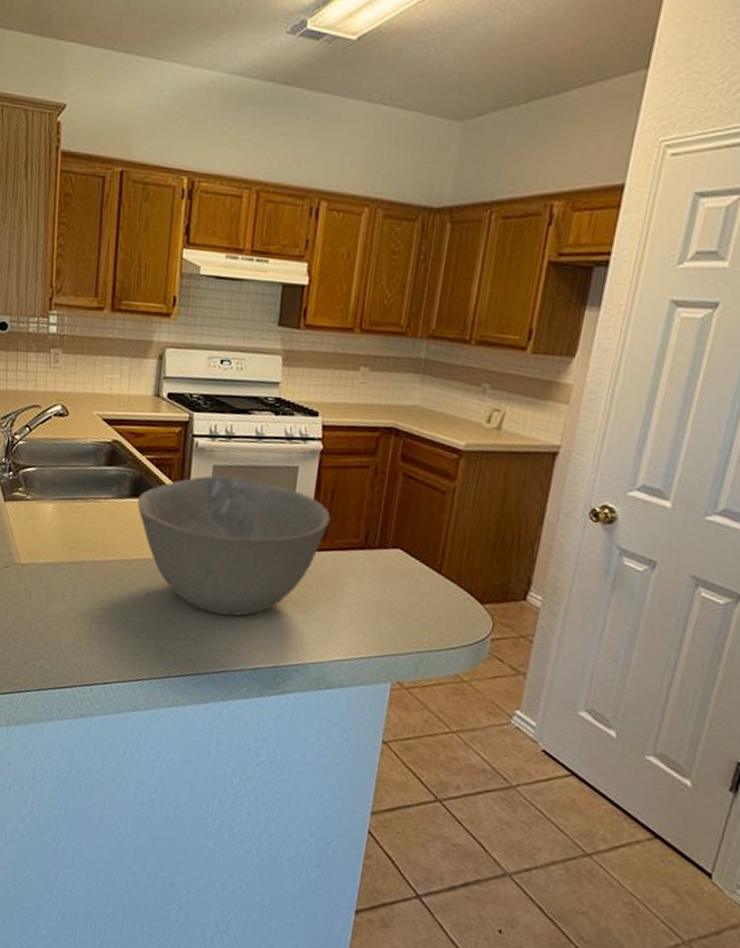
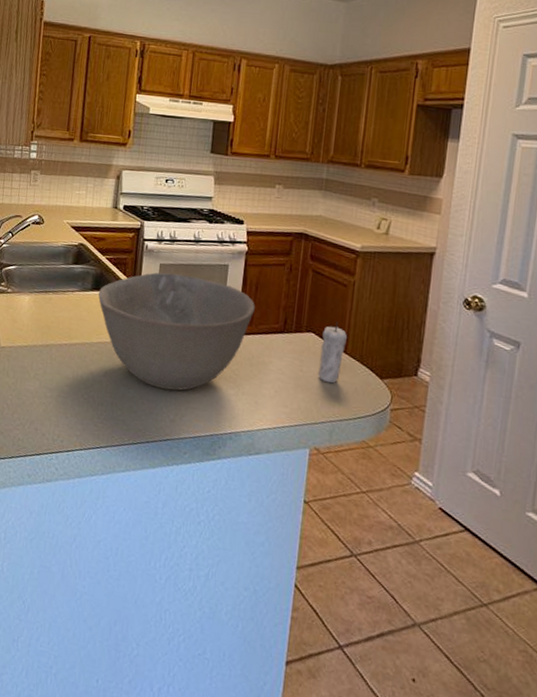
candle: none [404,536,444,609] -> present [317,321,348,384]

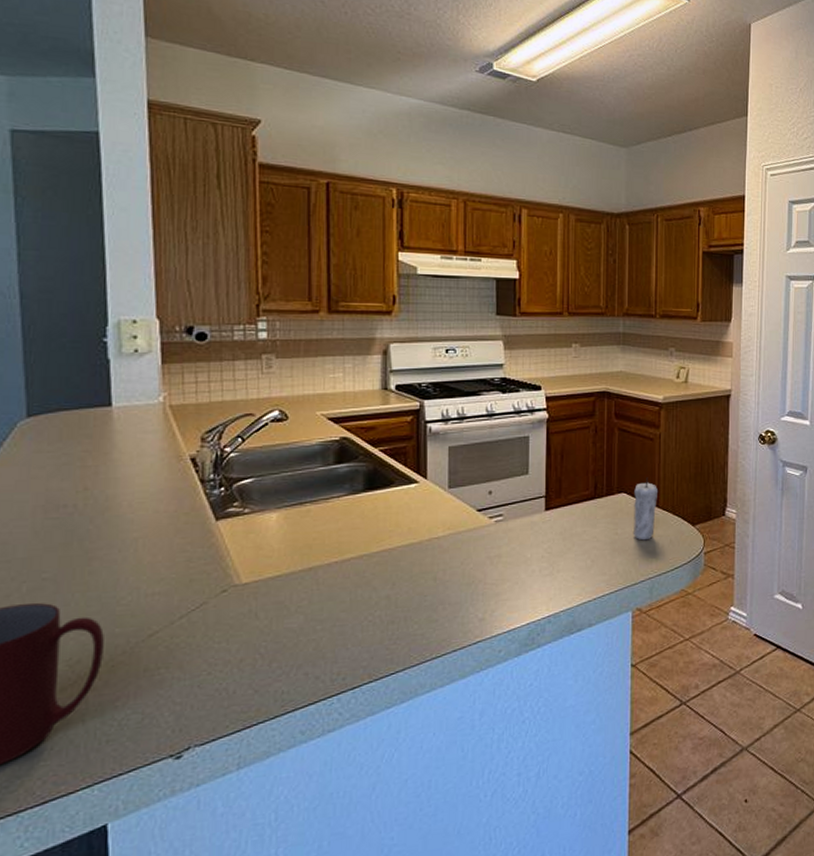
bowl: present [98,272,255,391] -> none [374,455,562,588]

